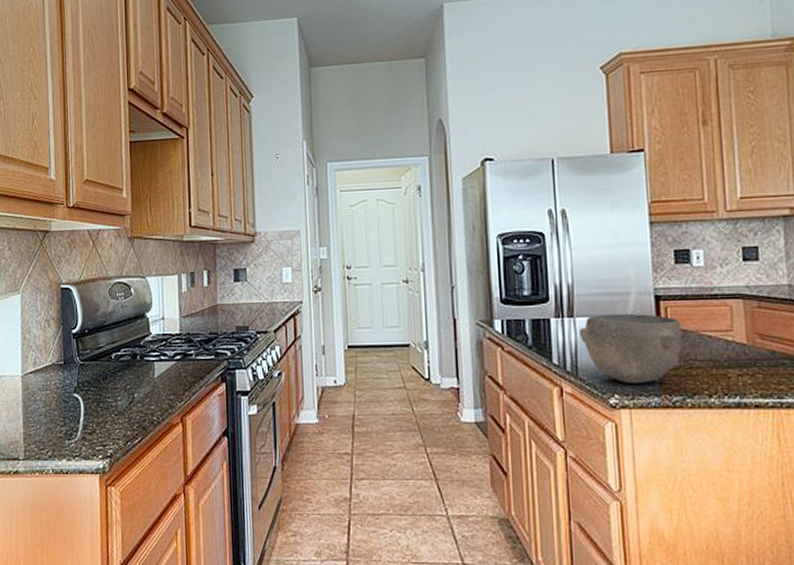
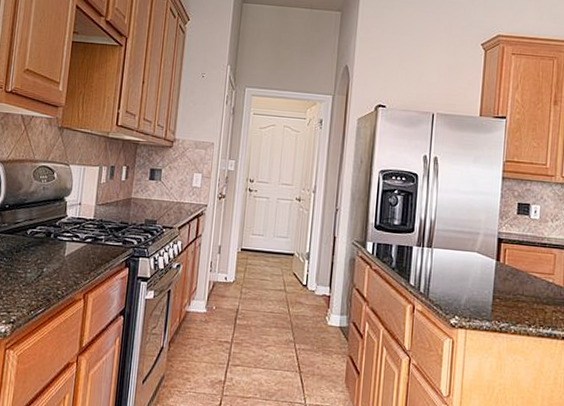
bowl: present [578,314,683,383] -> none [434,248,516,310]

